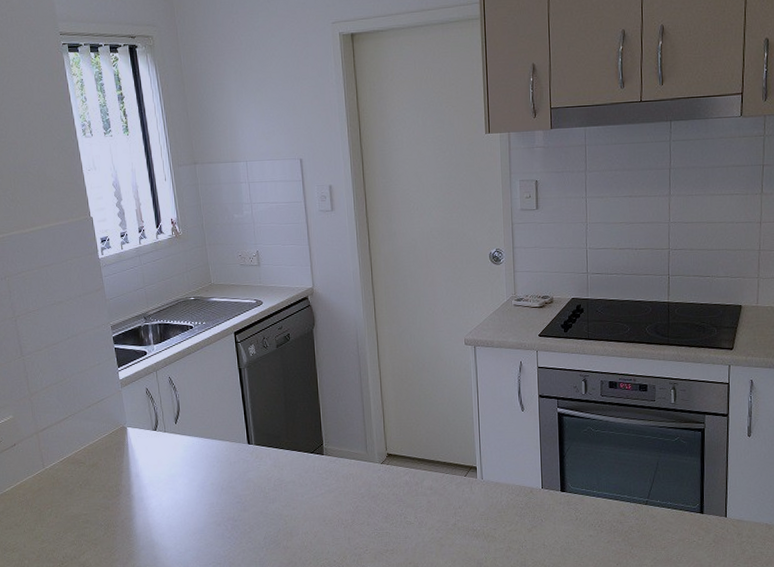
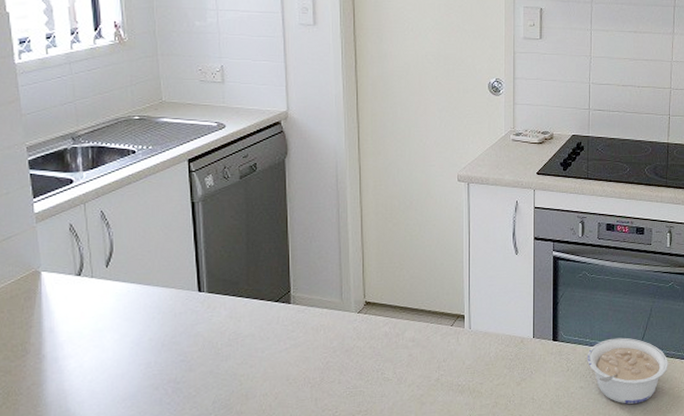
legume: none [595,490,677,553] -> present [587,337,668,404]

